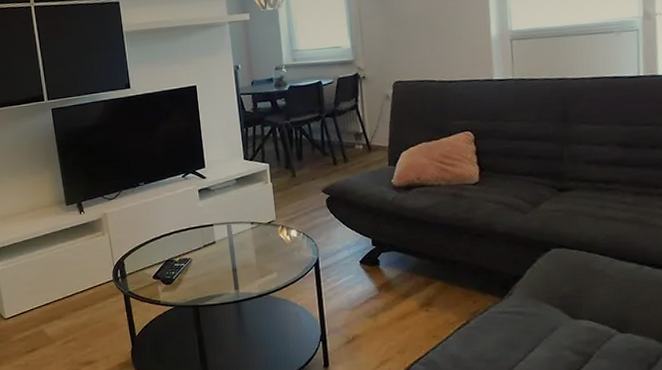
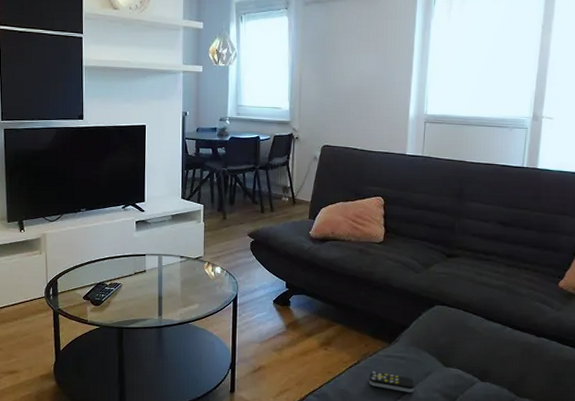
remote control: none [482,330,539,353] -> present [368,371,414,393]

